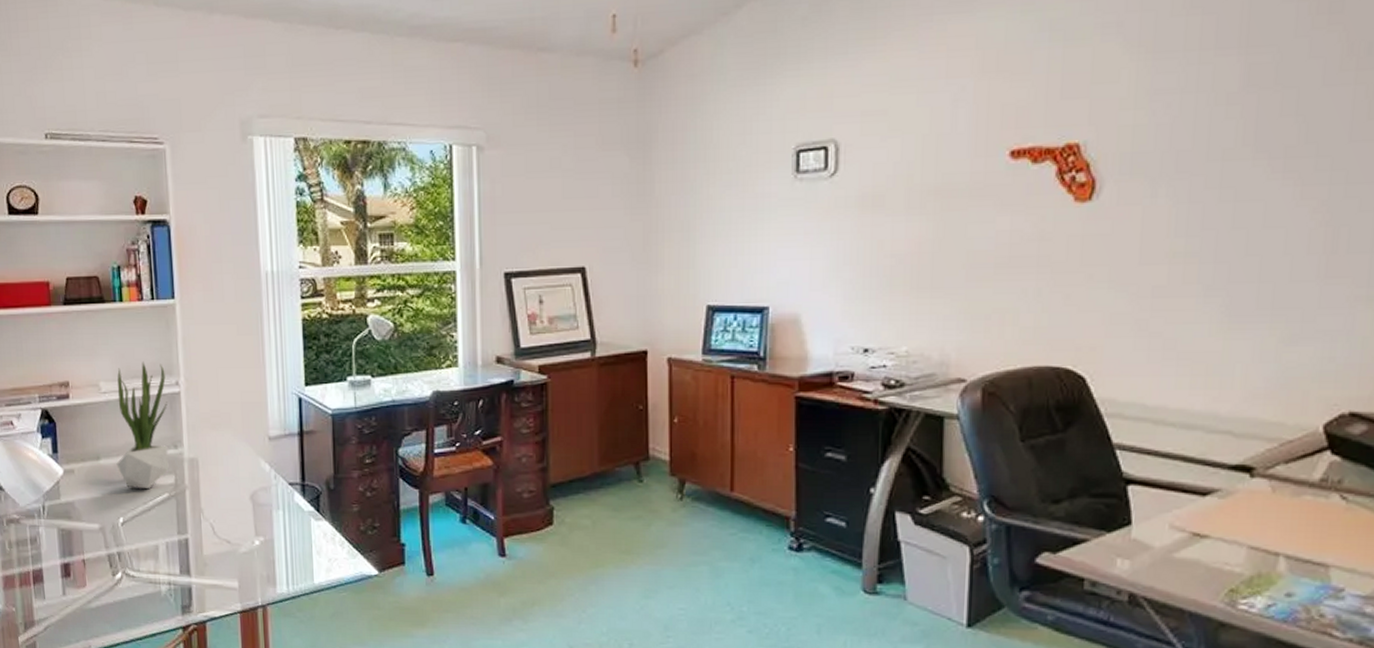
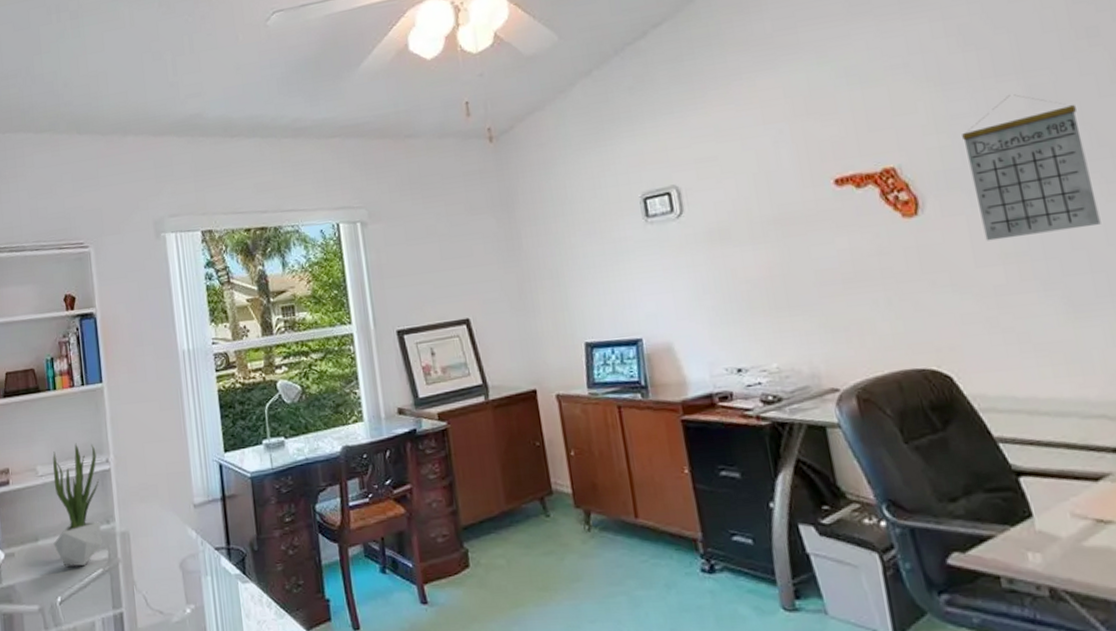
calendar: none [1157,72,1293,237] -> present [962,94,1101,241]

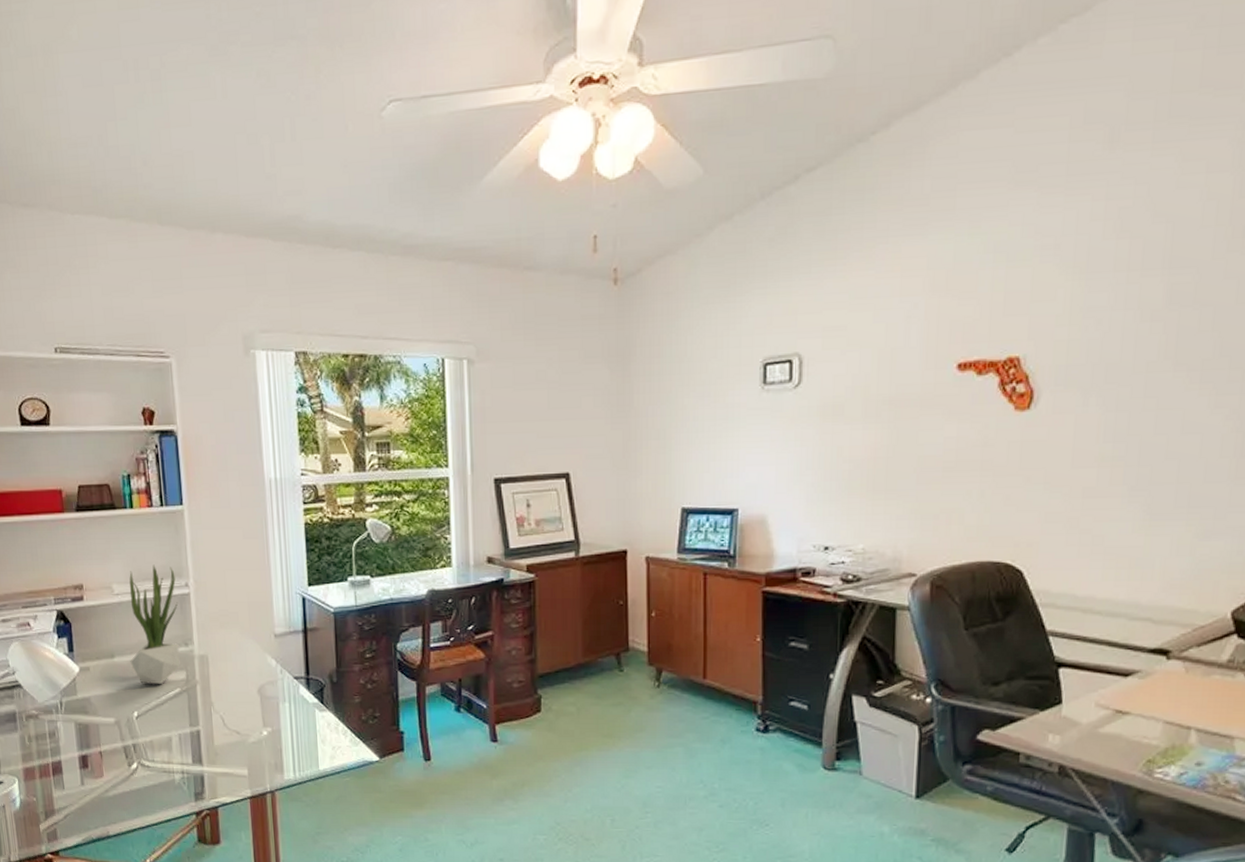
calendar: present [962,94,1101,241] -> none [1088,291,1210,443]

